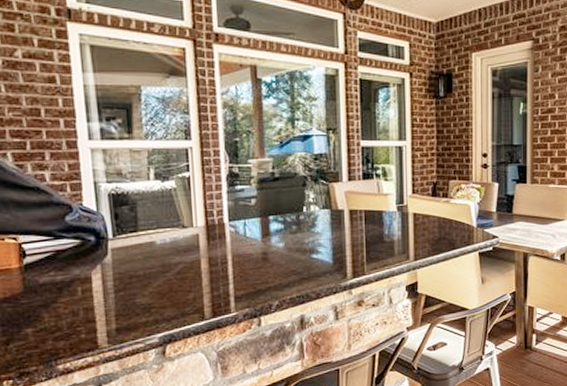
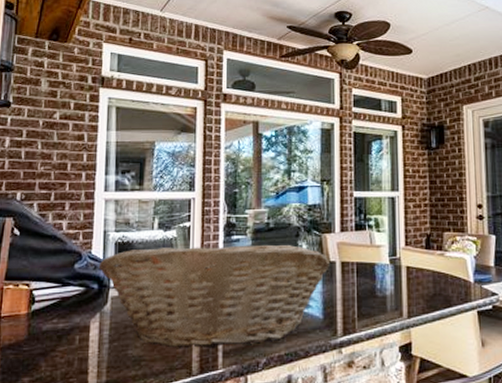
fruit basket: none [93,193,338,295] -> present [98,244,329,349]

